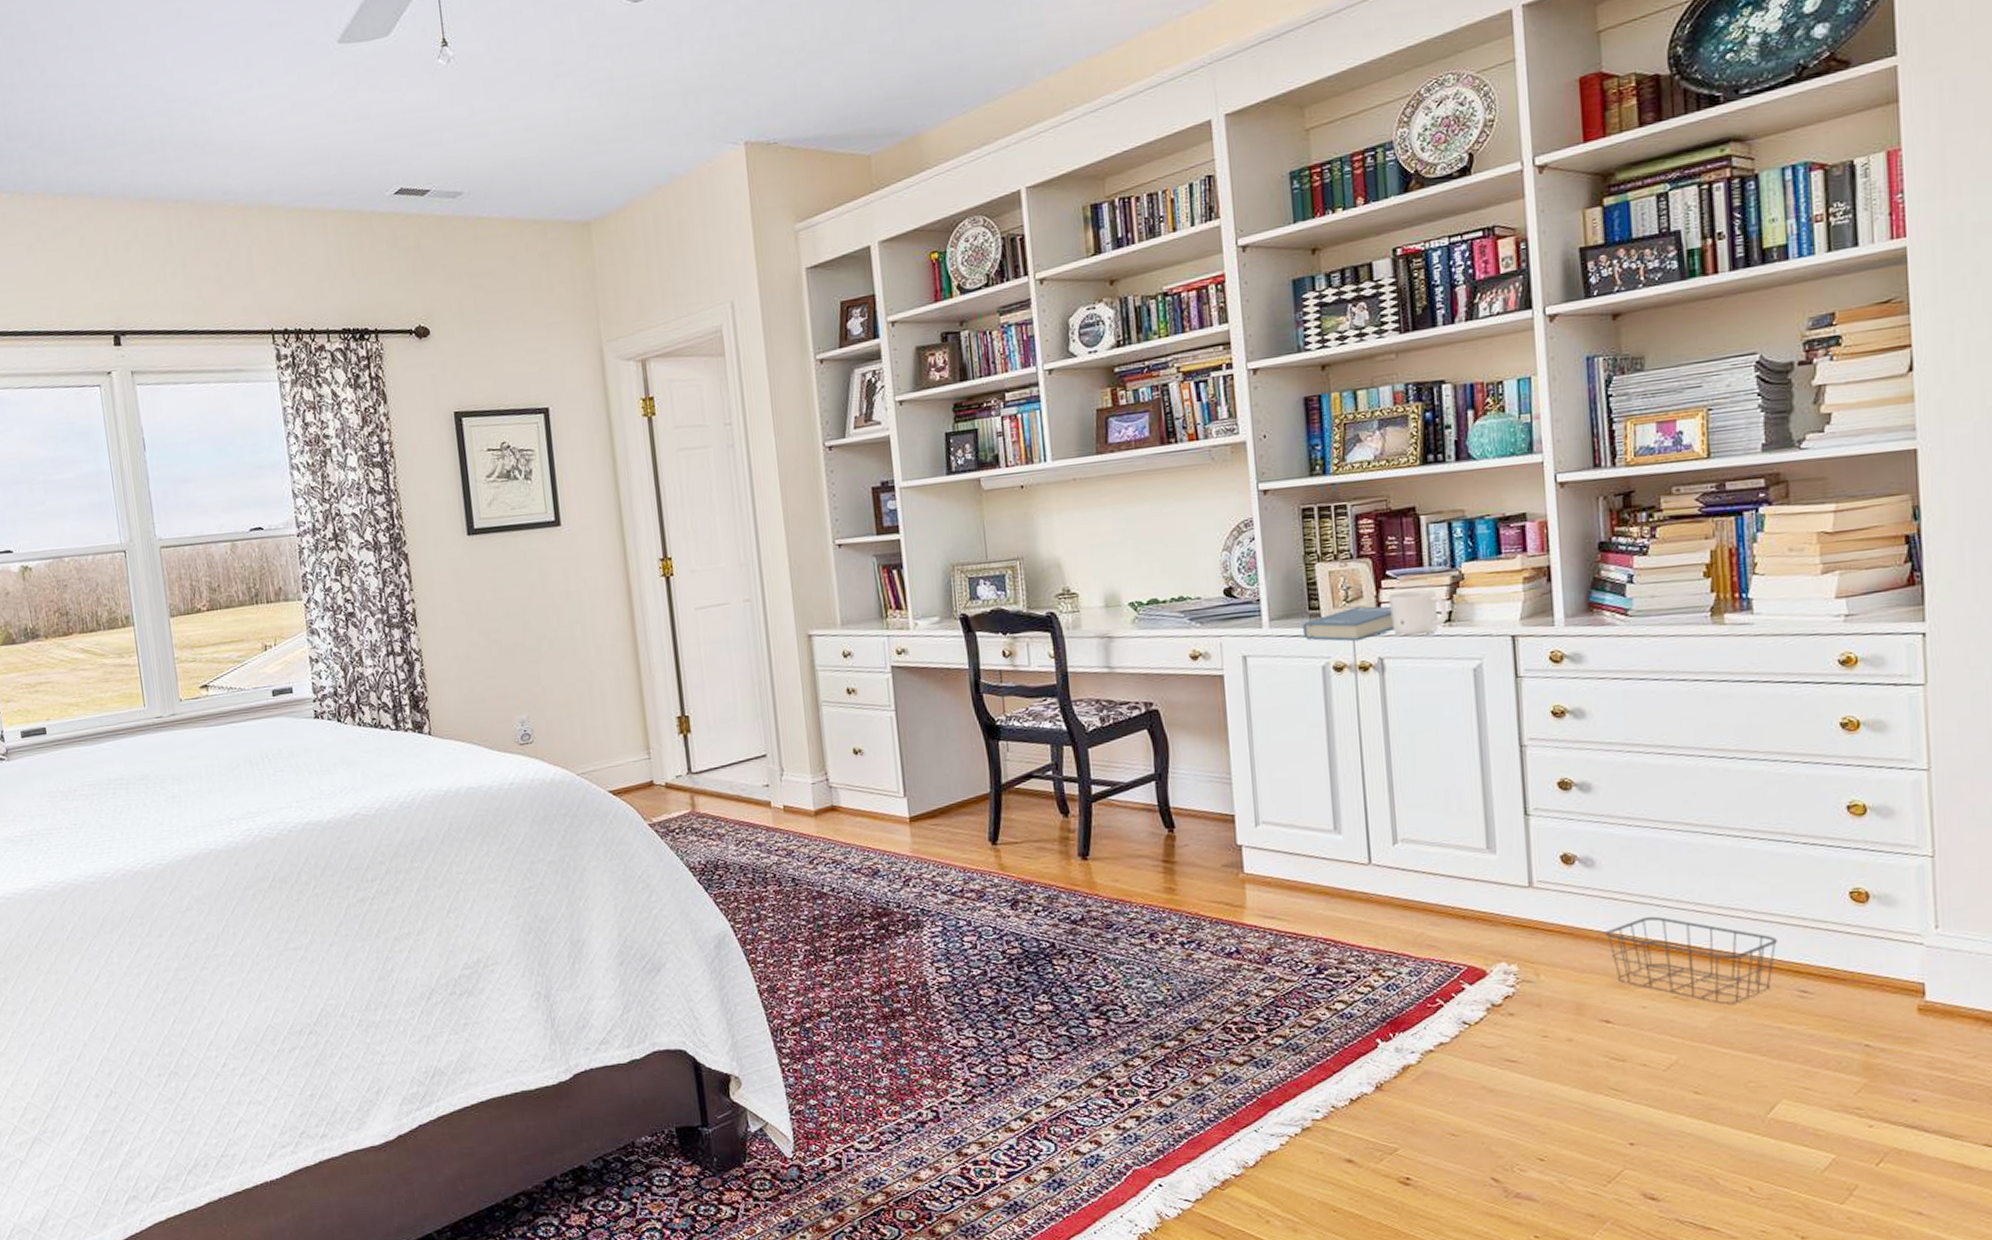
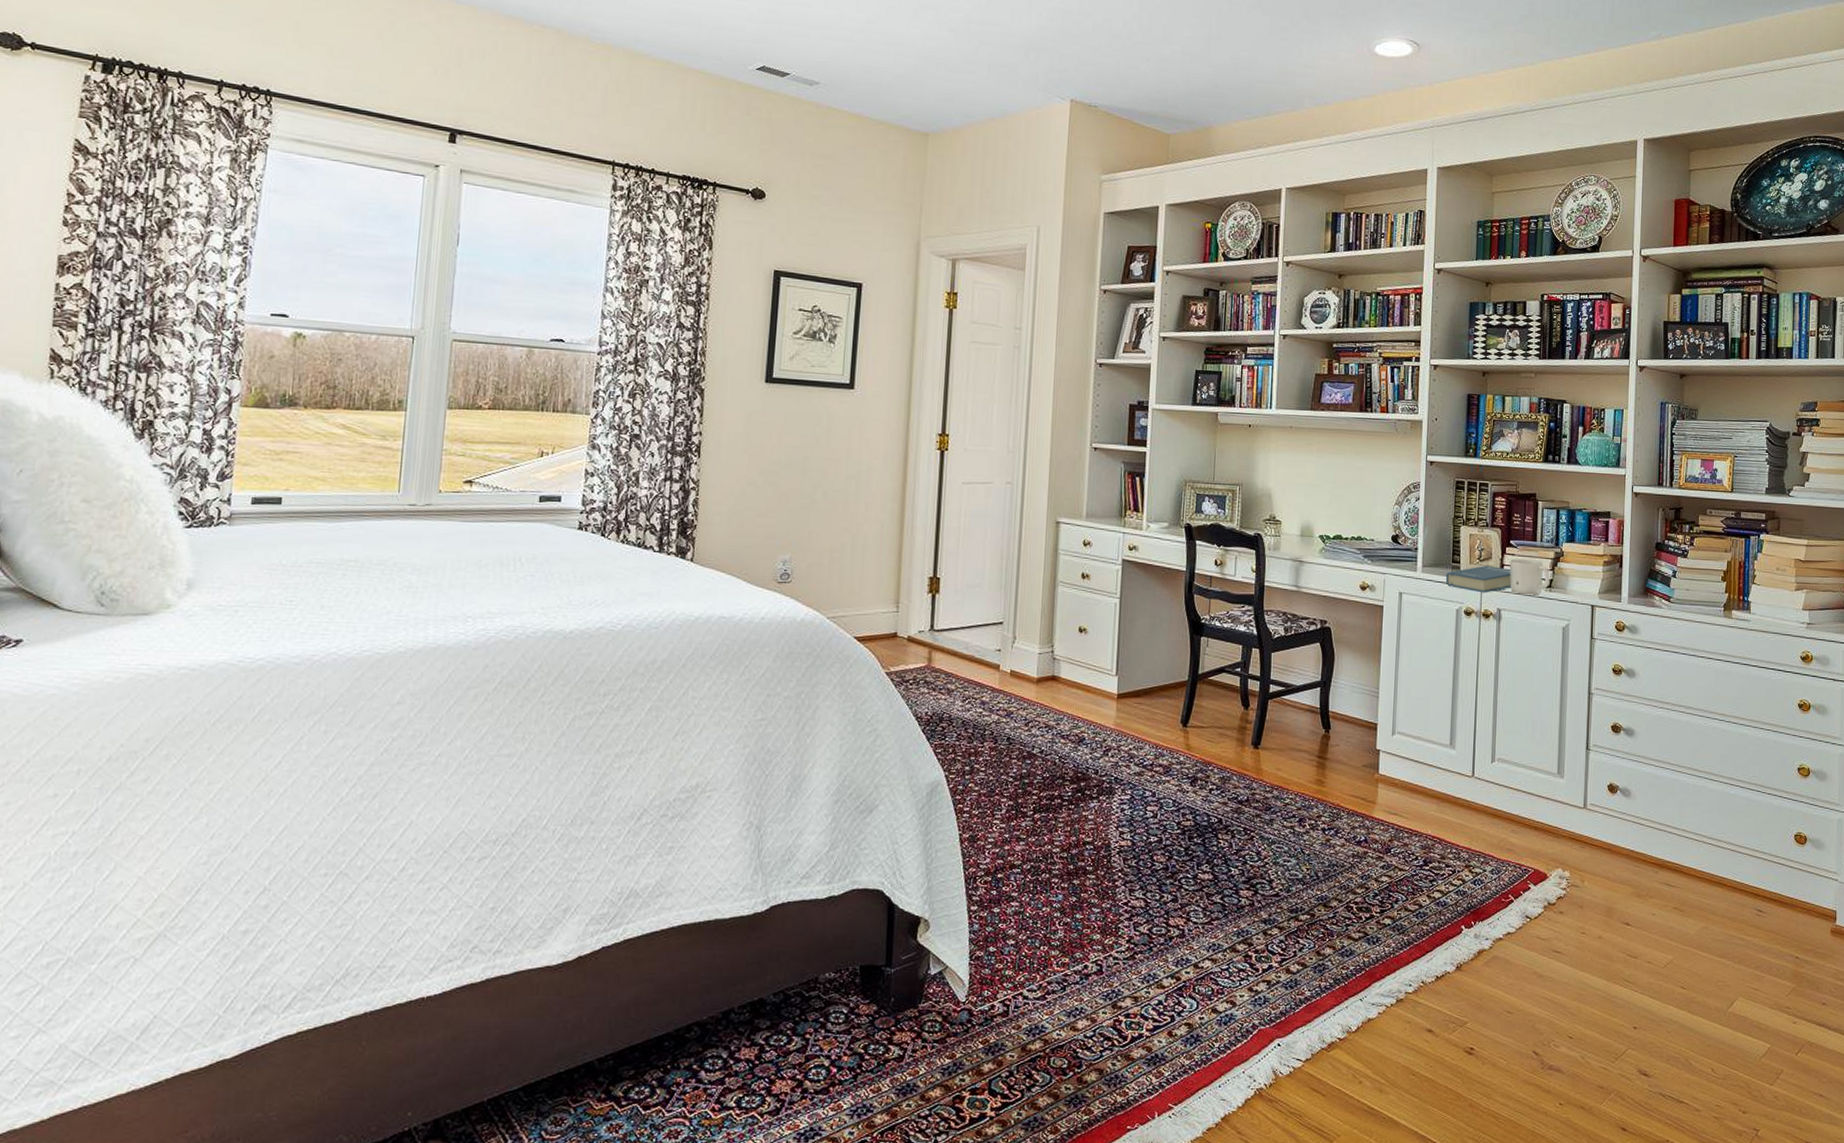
basket: present [1604,916,1777,1005] -> none [1632,840,1746,917]

